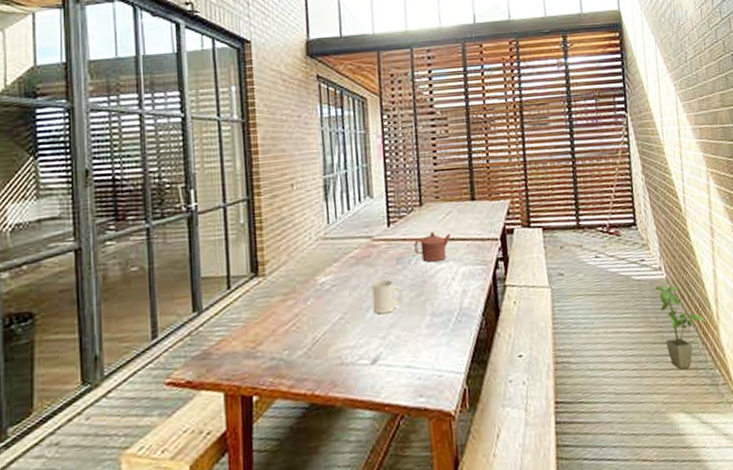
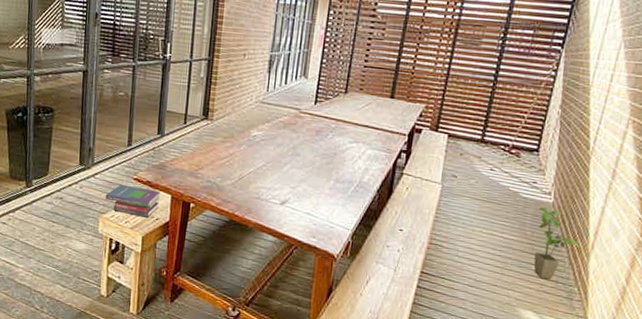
books: none [126,391,209,440] -> present [105,184,161,218]
cup: present [372,279,403,315] -> none [289,144,316,171]
teapot: present [414,232,451,262] -> none [333,116,366,141]

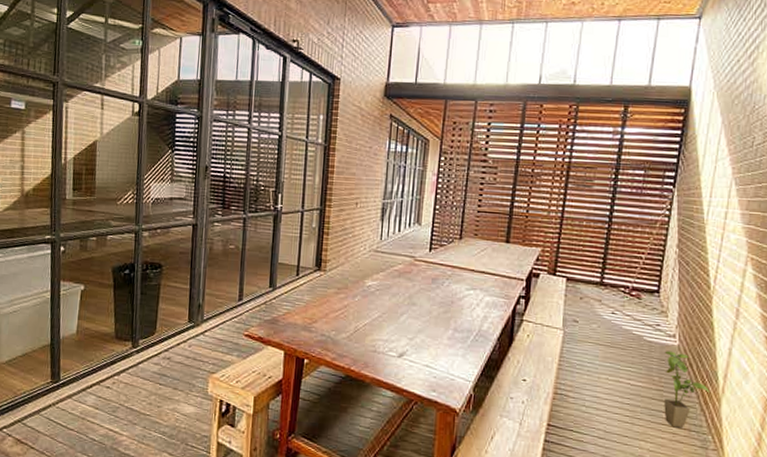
books: present [105,184,161,218] -> none [215,341,274,376]

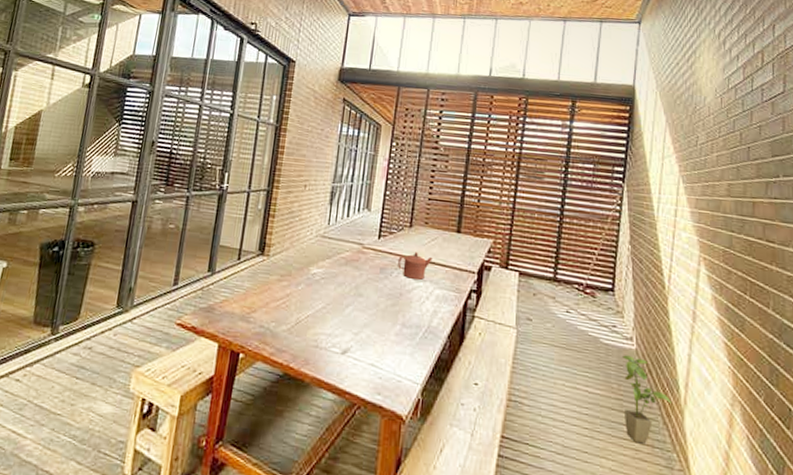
teapot: none [449,262,482,288] -> present [398,252,433,280]

